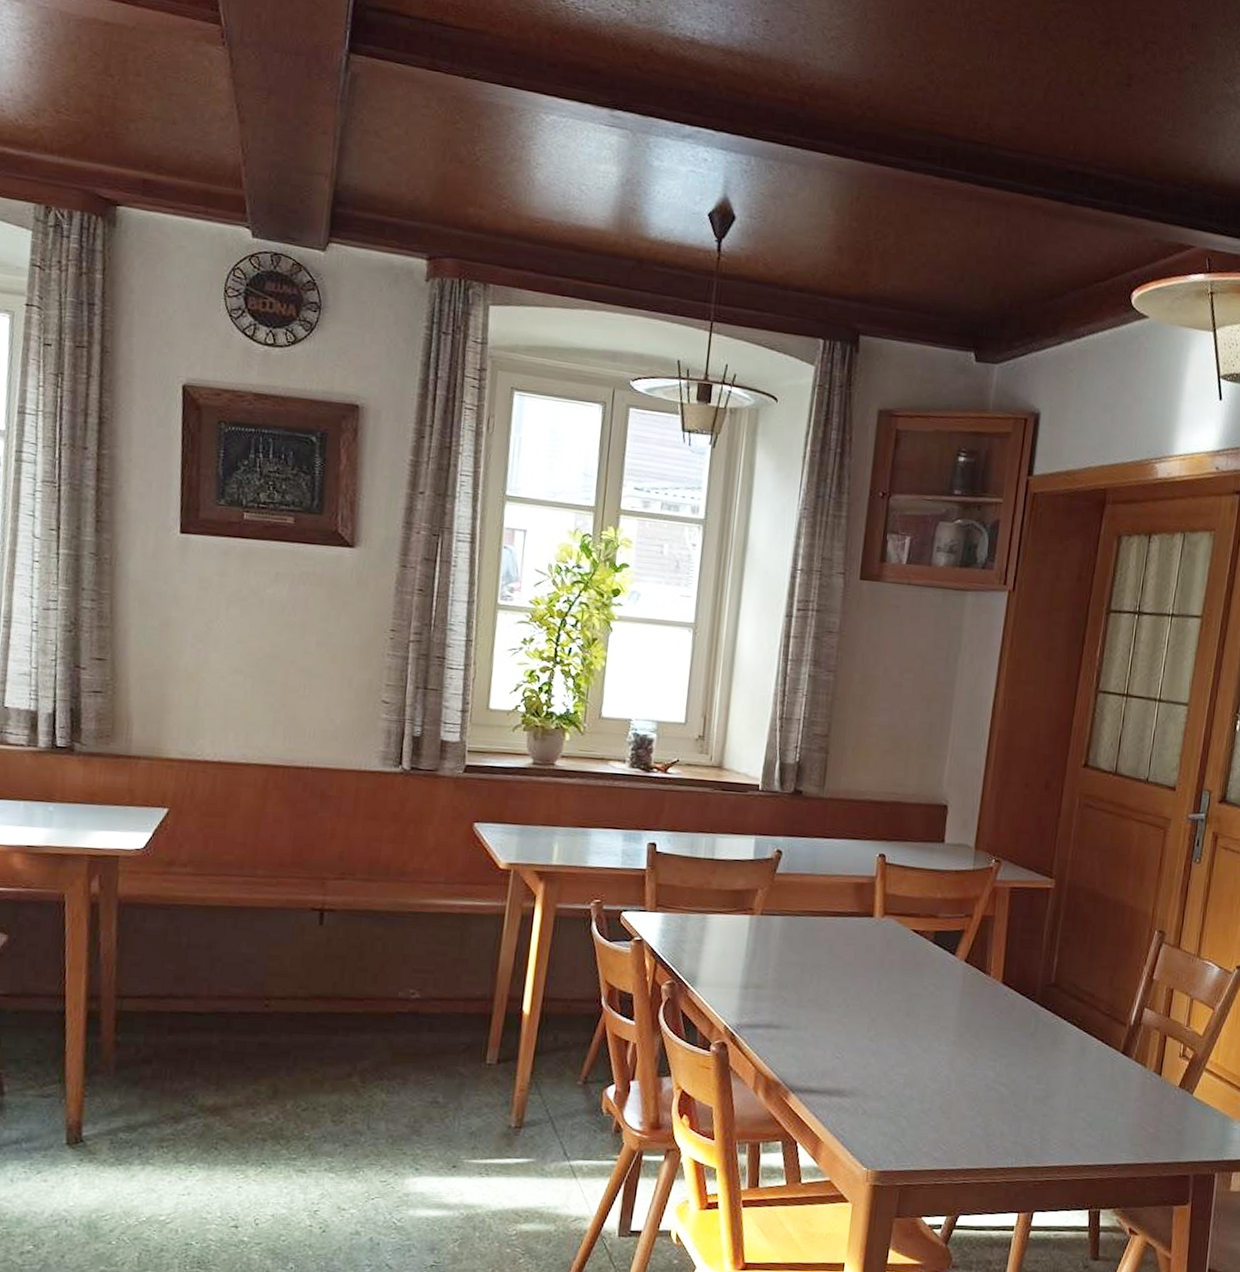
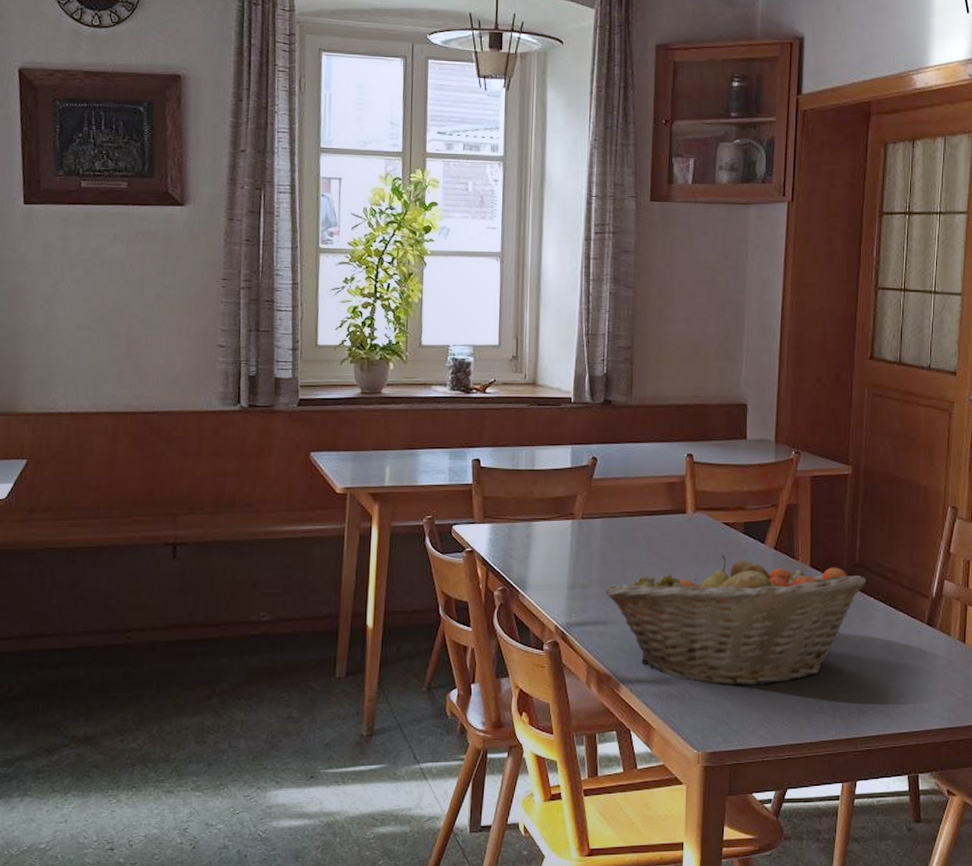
fruit basket: none [780,963,1061,1105] -> present [604,554,867,687]

